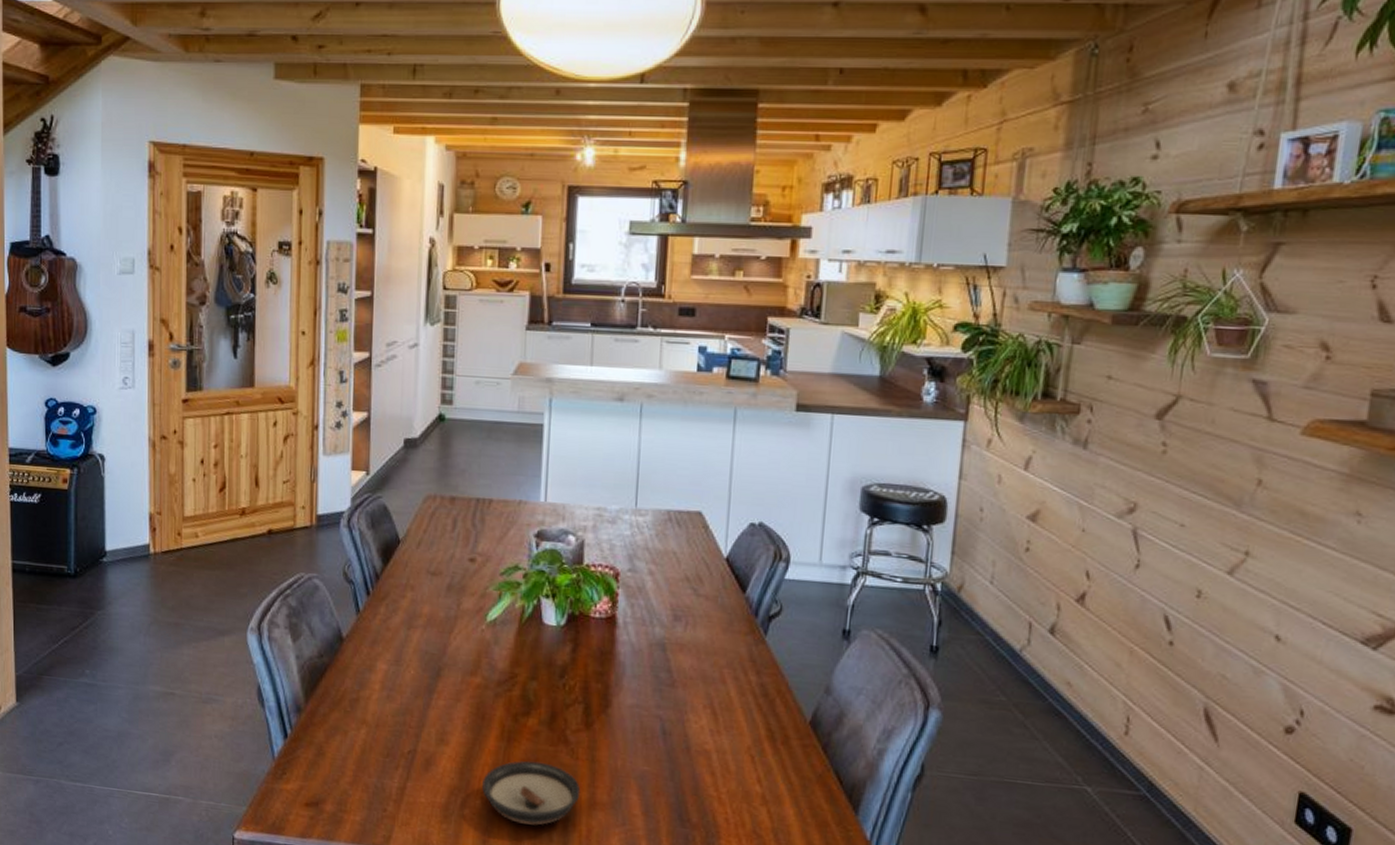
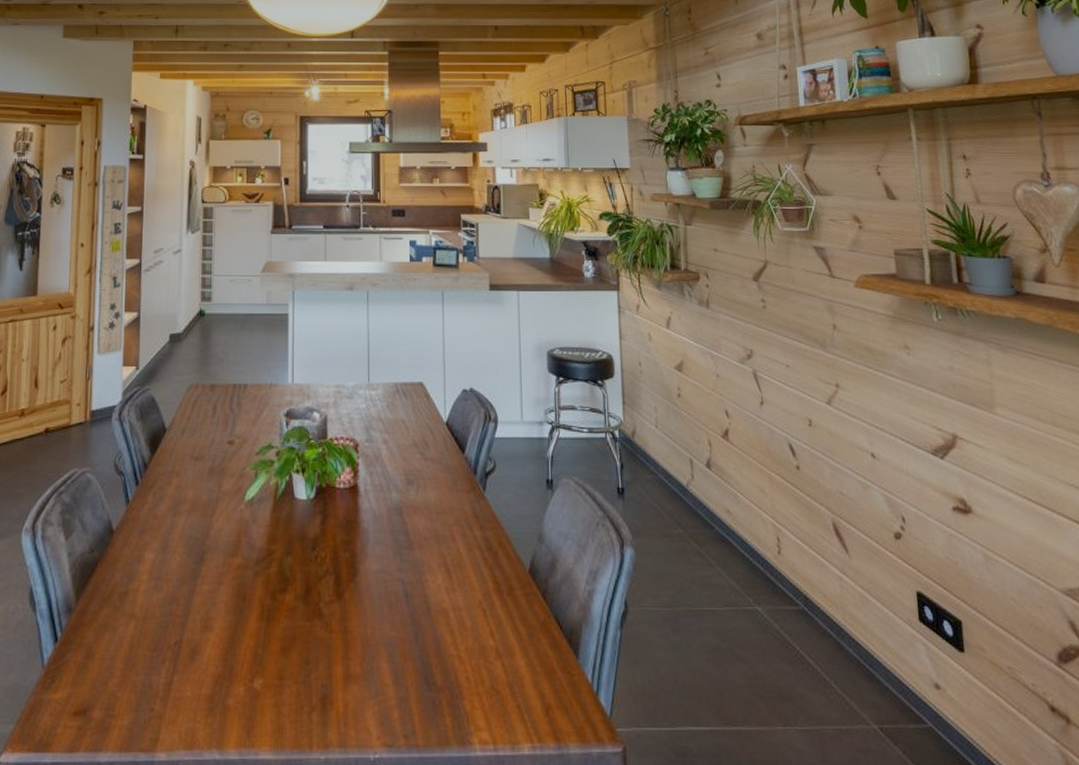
saucer: present [482,760,581,826] -> none [245,639,336,708]

